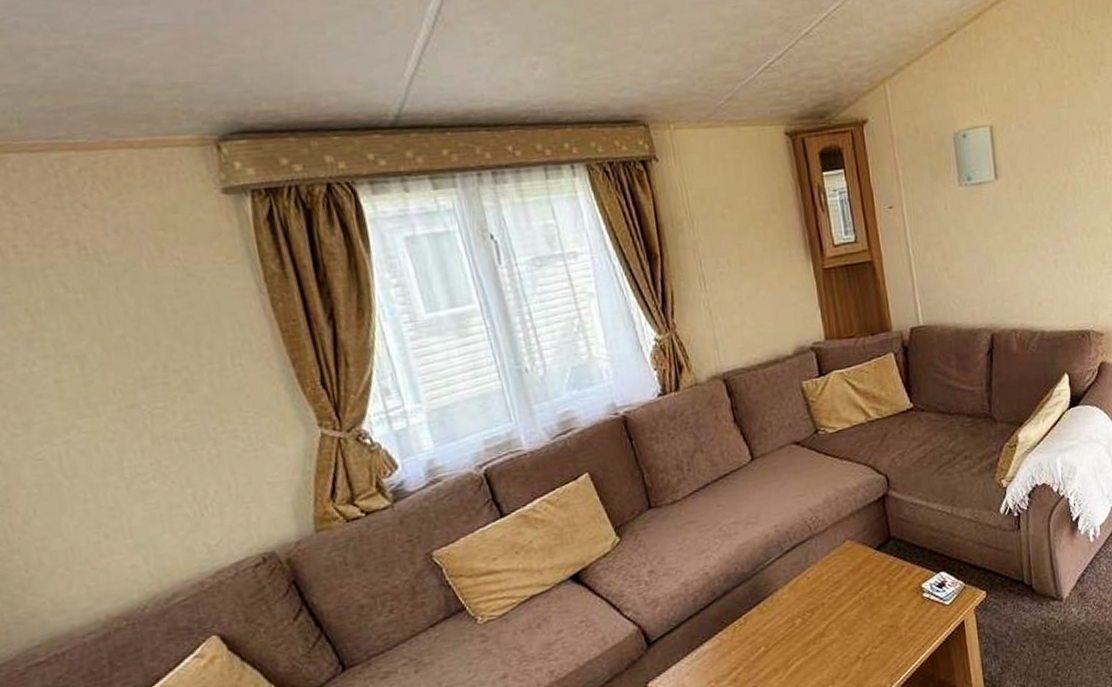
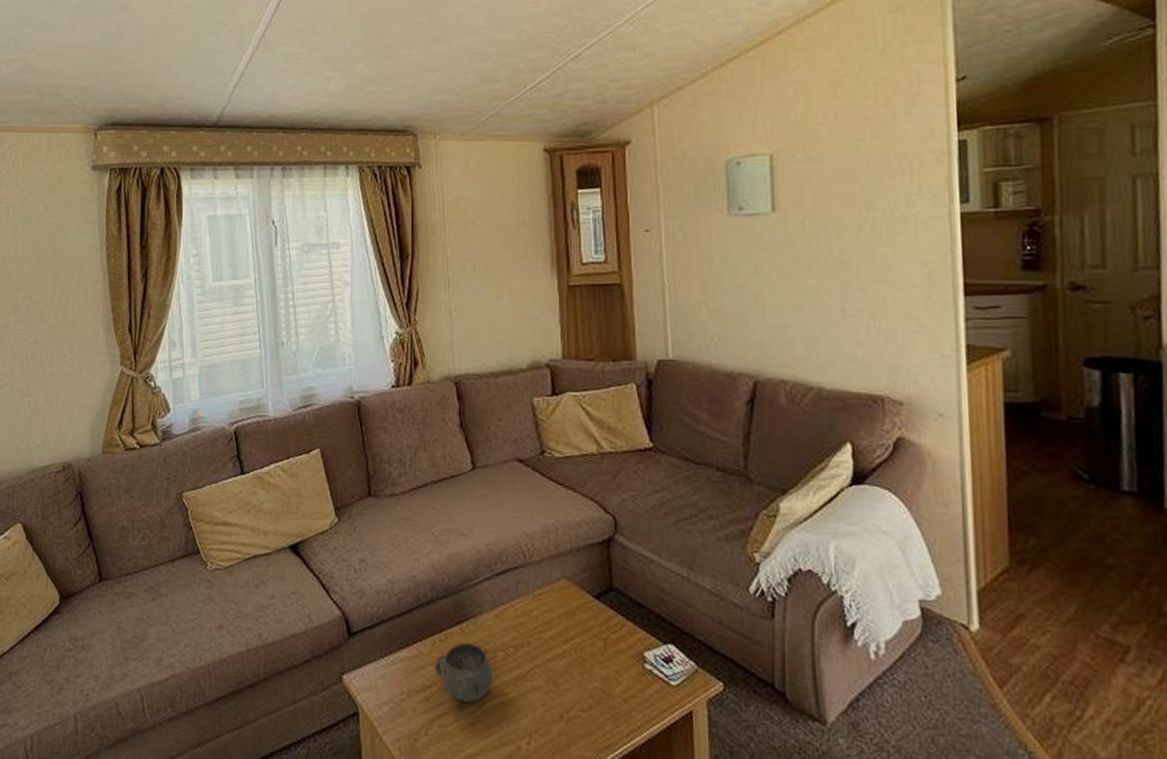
decorative bowl: none [738,617,794,673] -> present [434,642,493,703]

